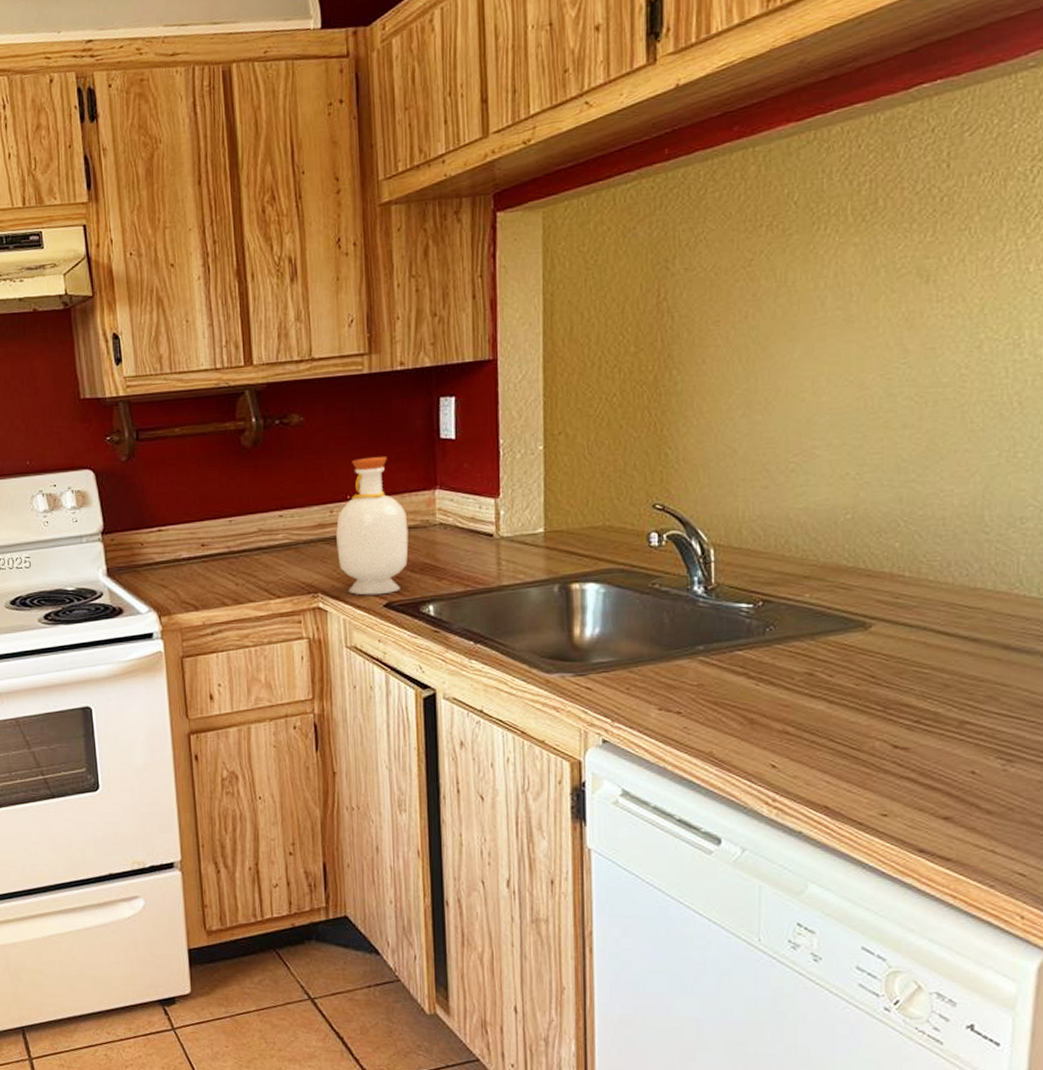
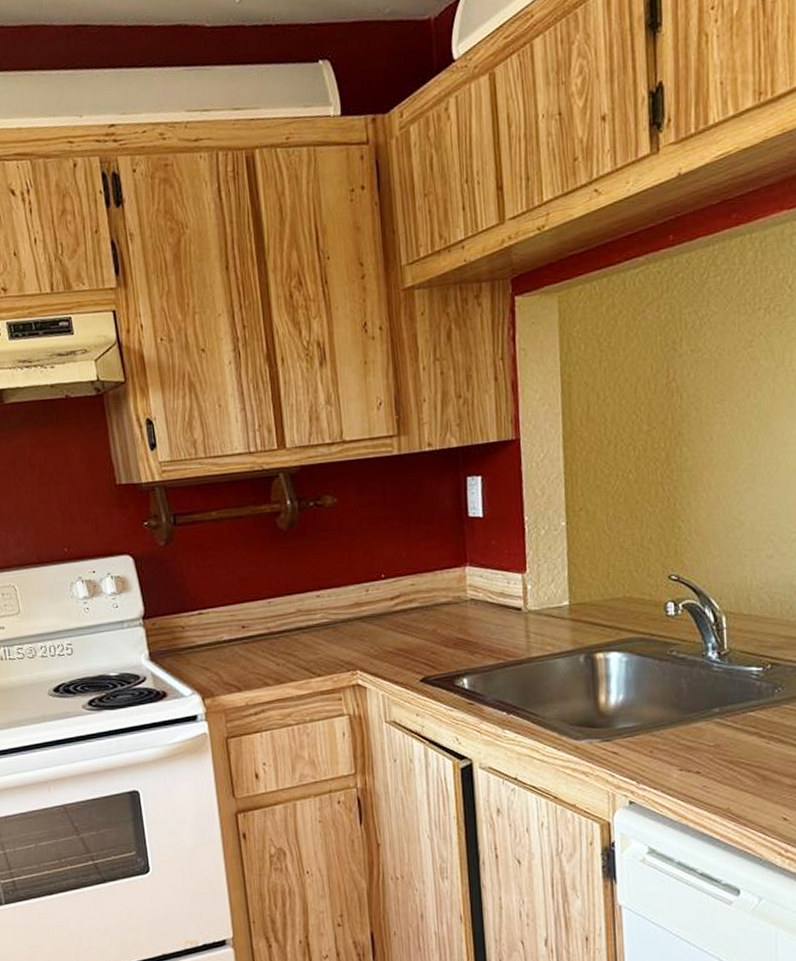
bottle: present [336,456,409,596] -> none [372,535,442,671]

